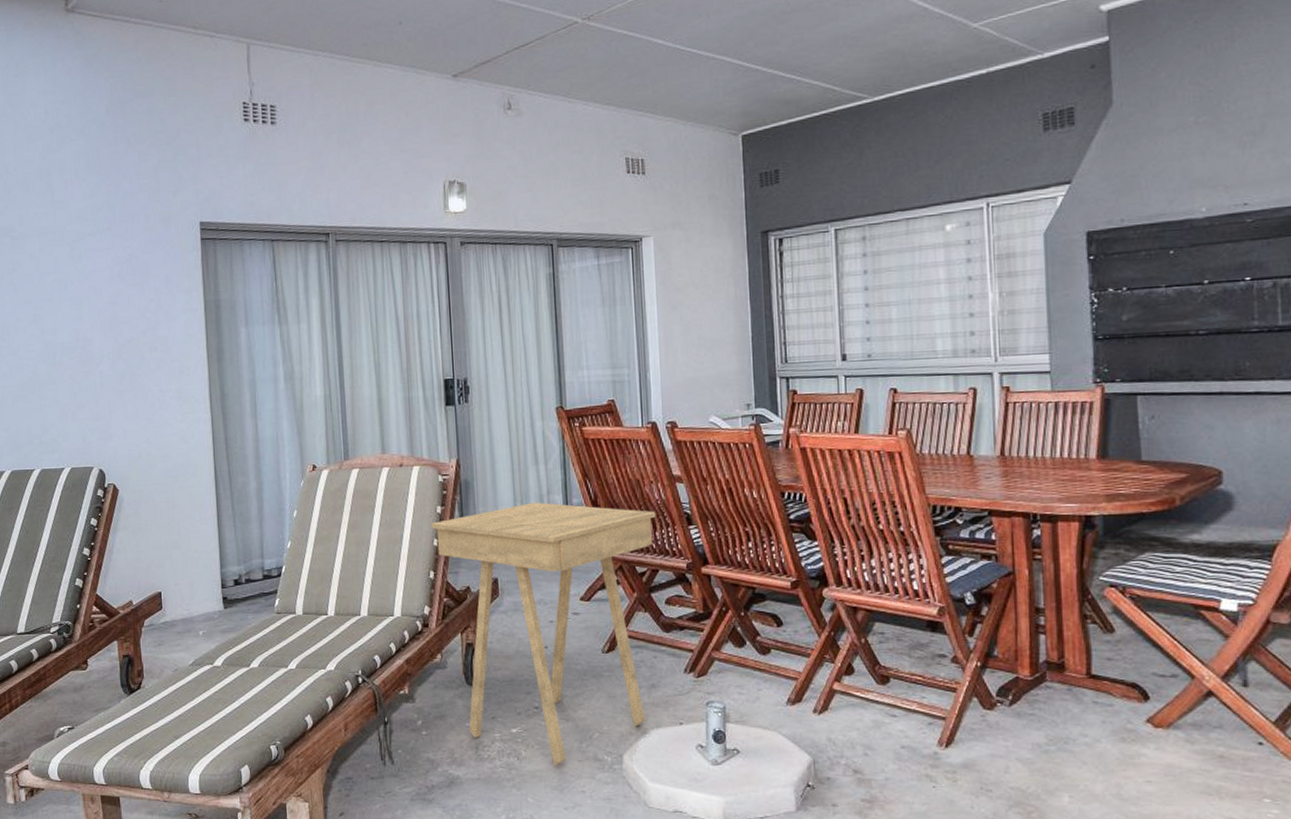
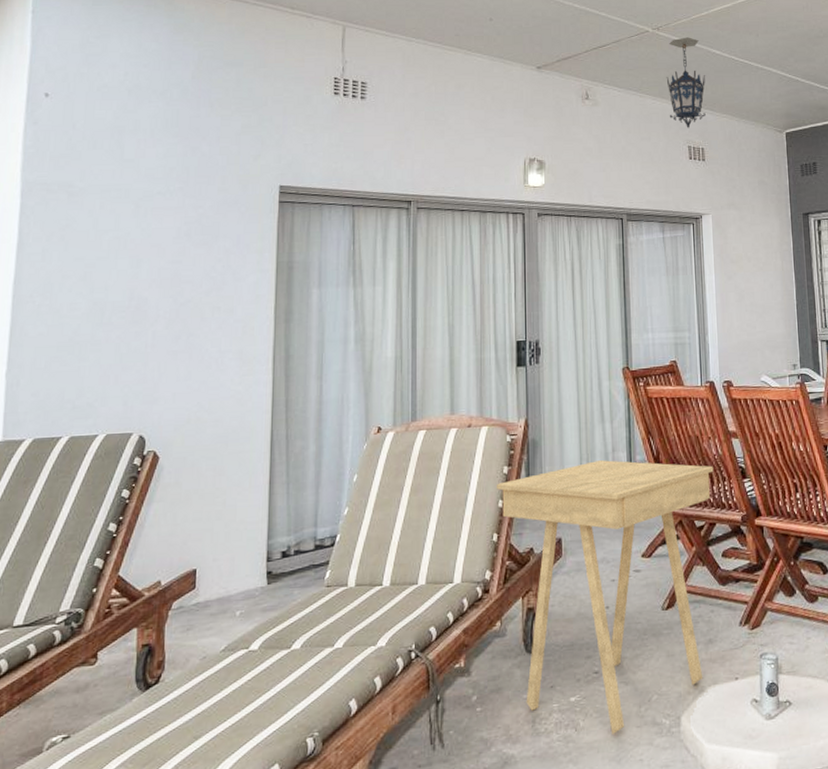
hanging lantern: none [599,25,646,137] -> present [666,37,706,128]

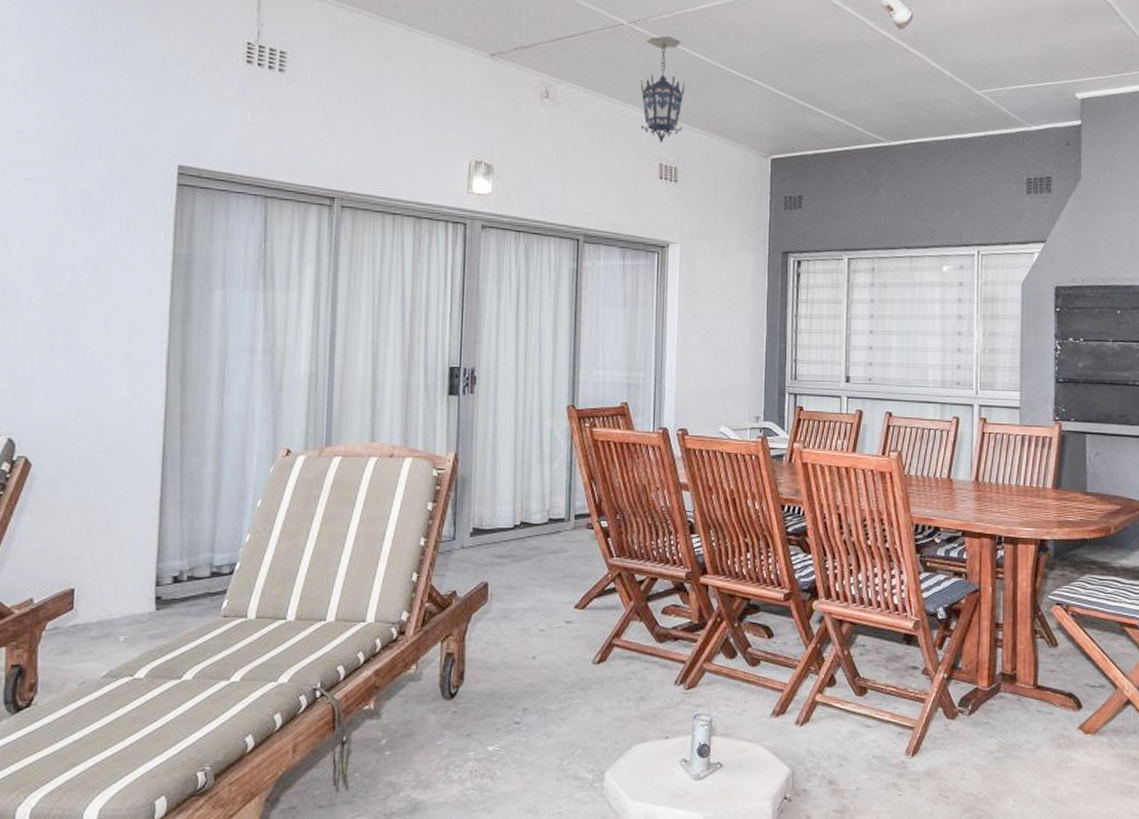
side table: present [497,460,714,734] -> none [419,504,660,786]

